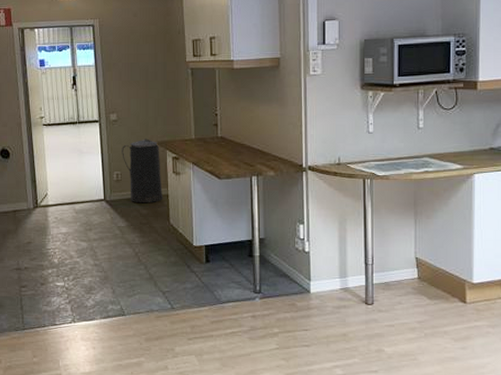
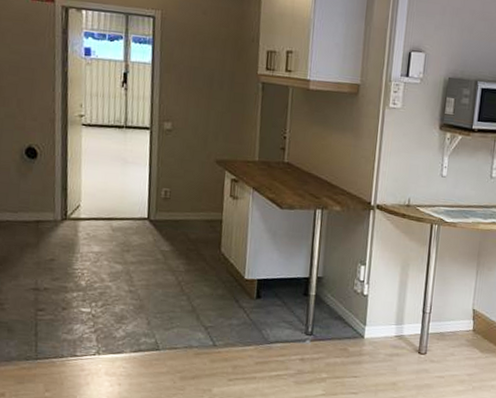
trash can: present [122,139,164,204] -> none [173,154,218,228]

